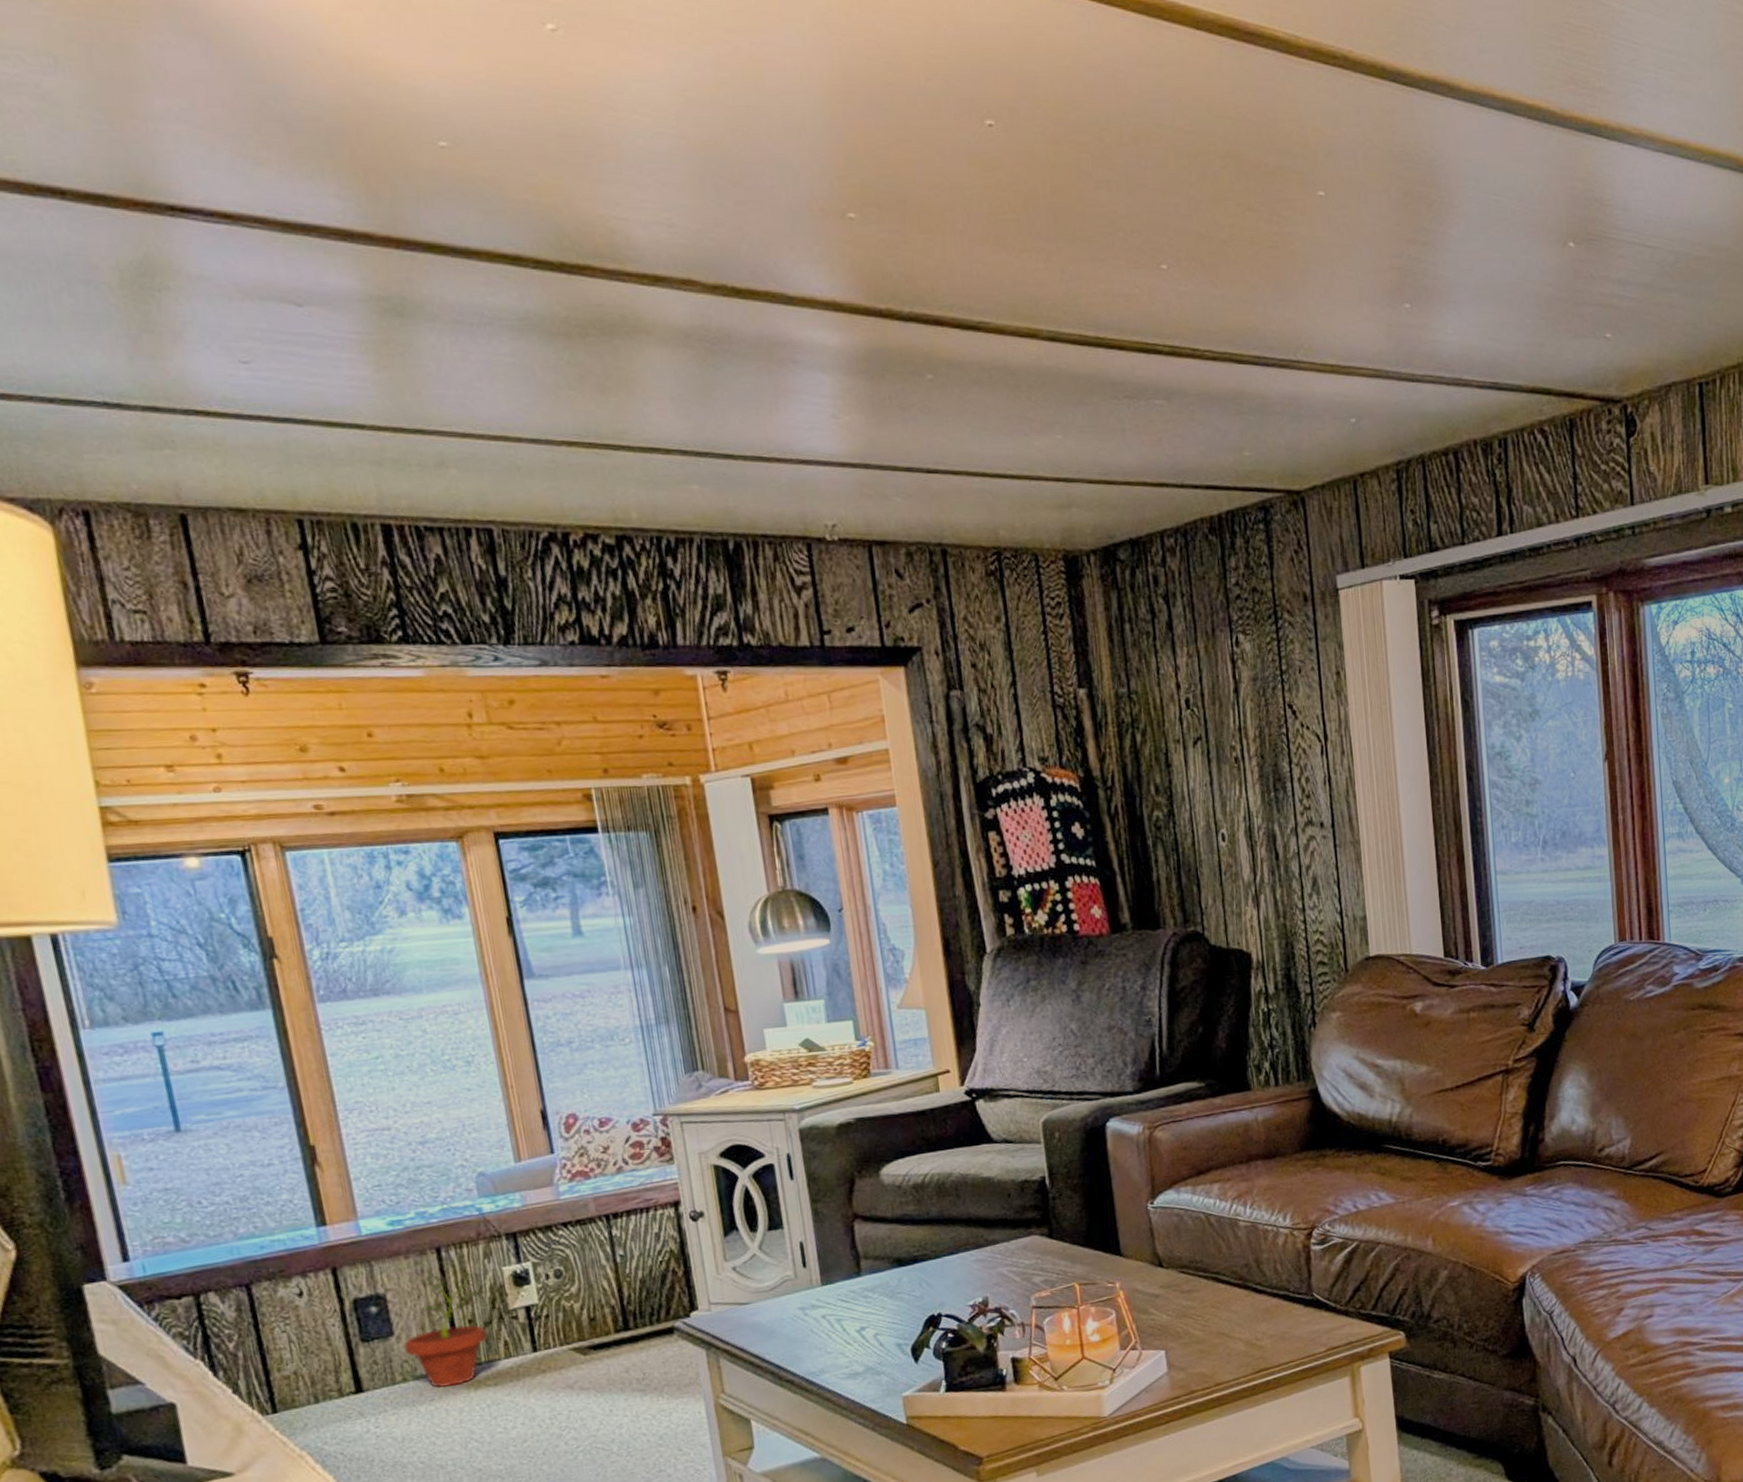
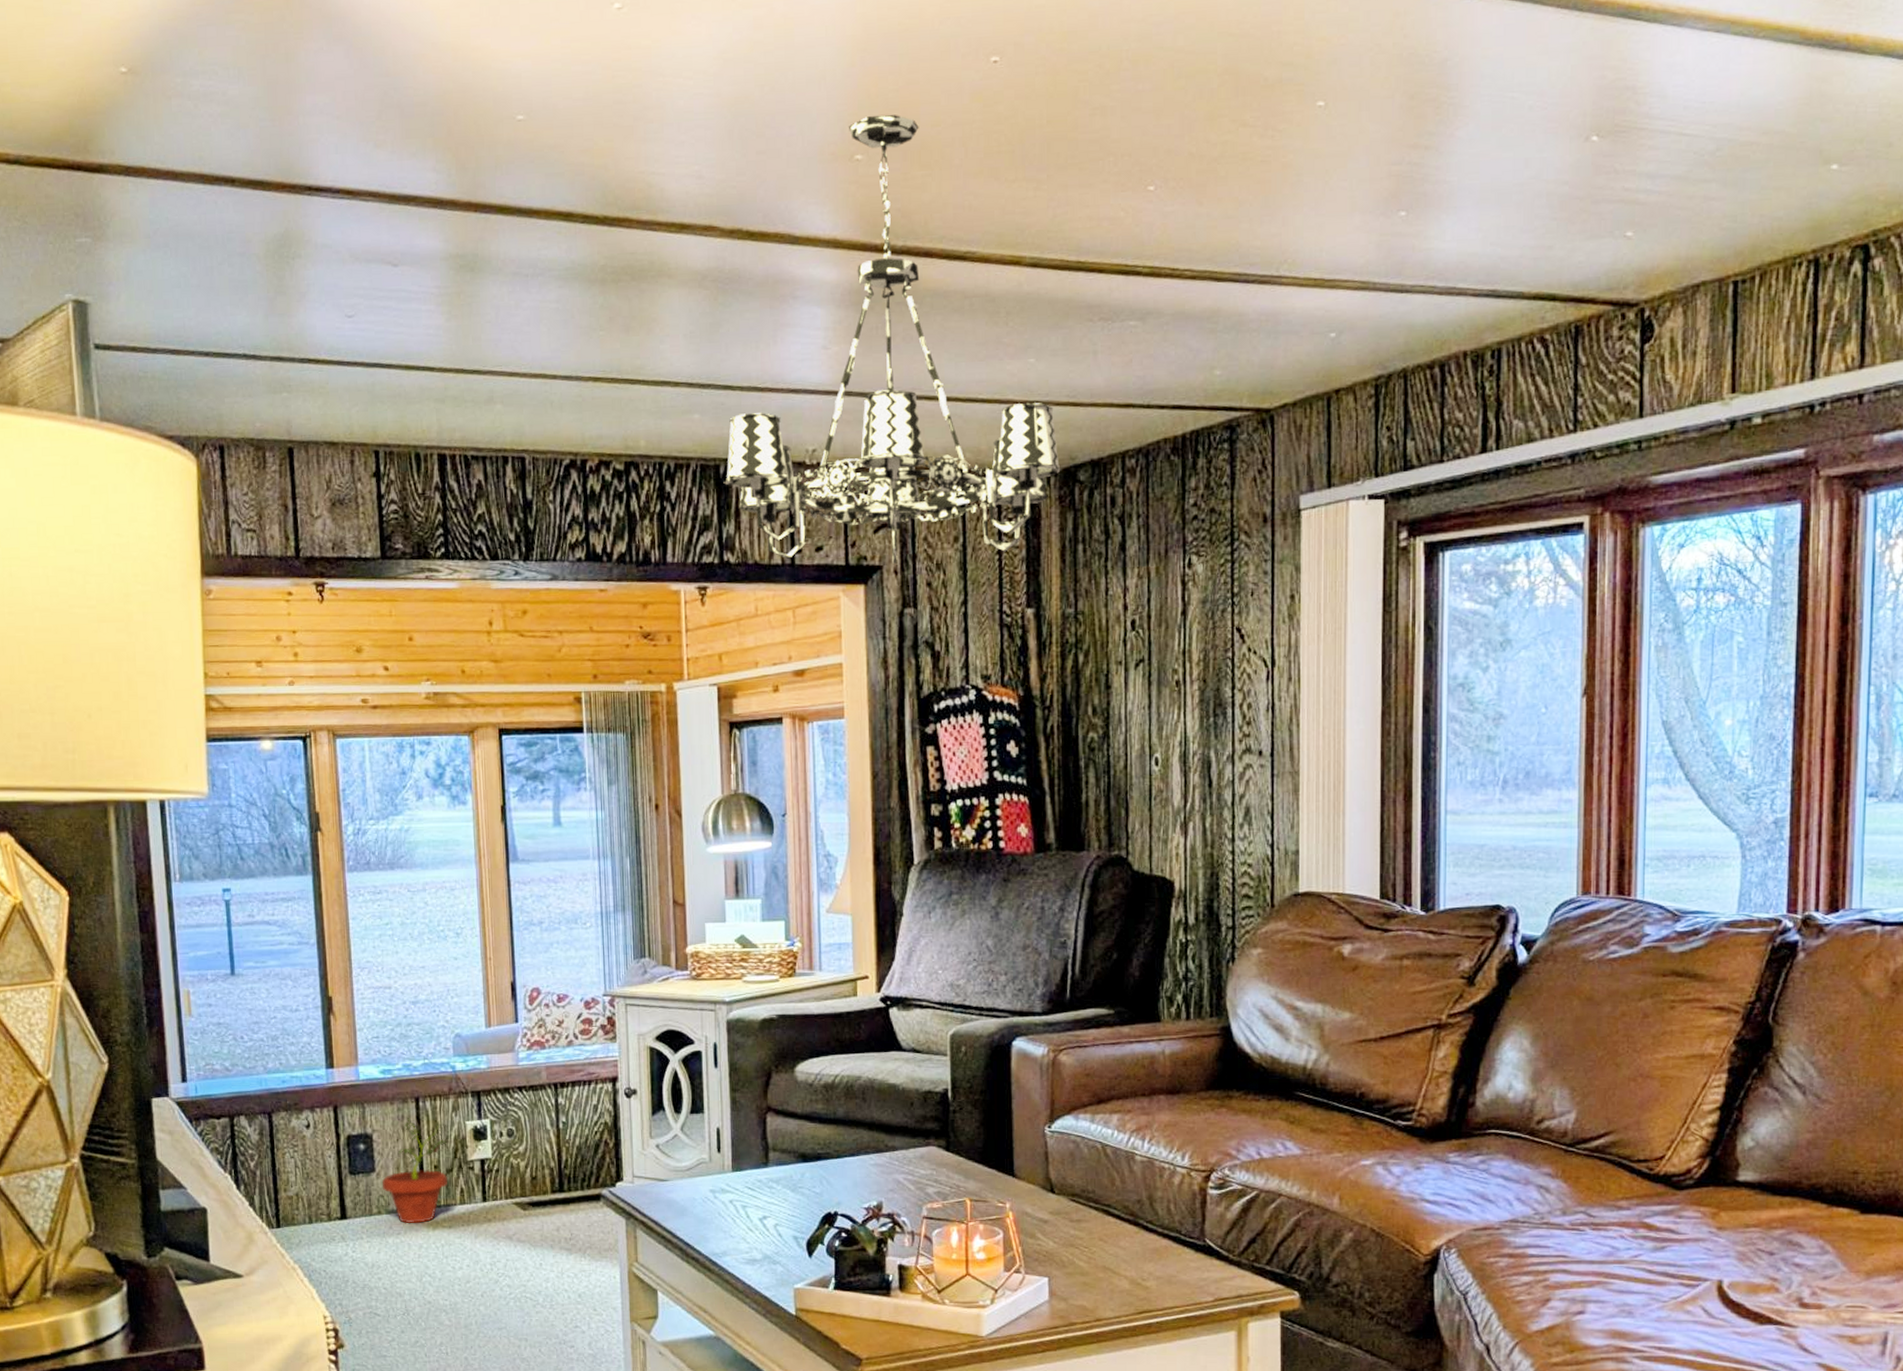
chandelier: none [734,171,1100,645] -> present [723,115,1061,564]

